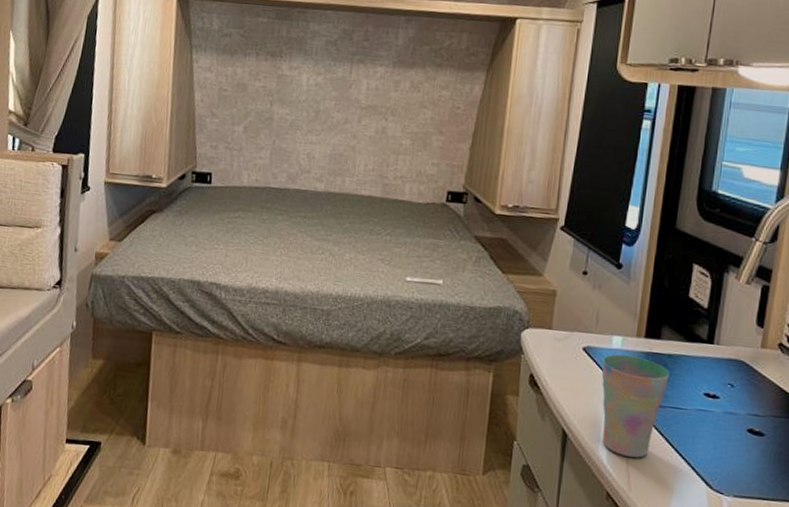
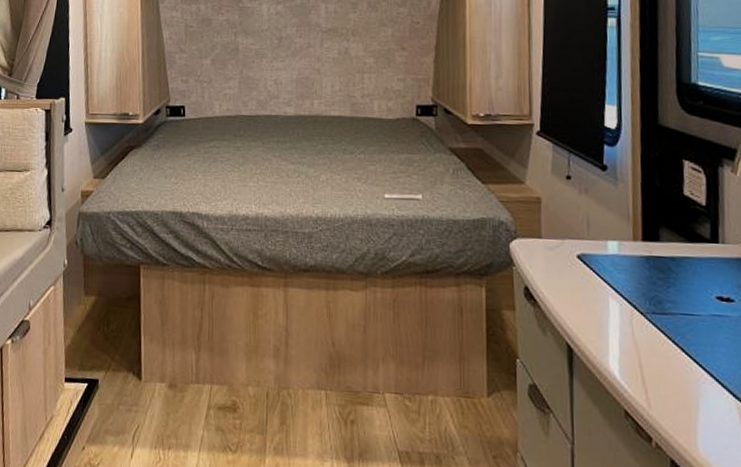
cup: present [601,354,670,458] -> none [600,260,676,371]

